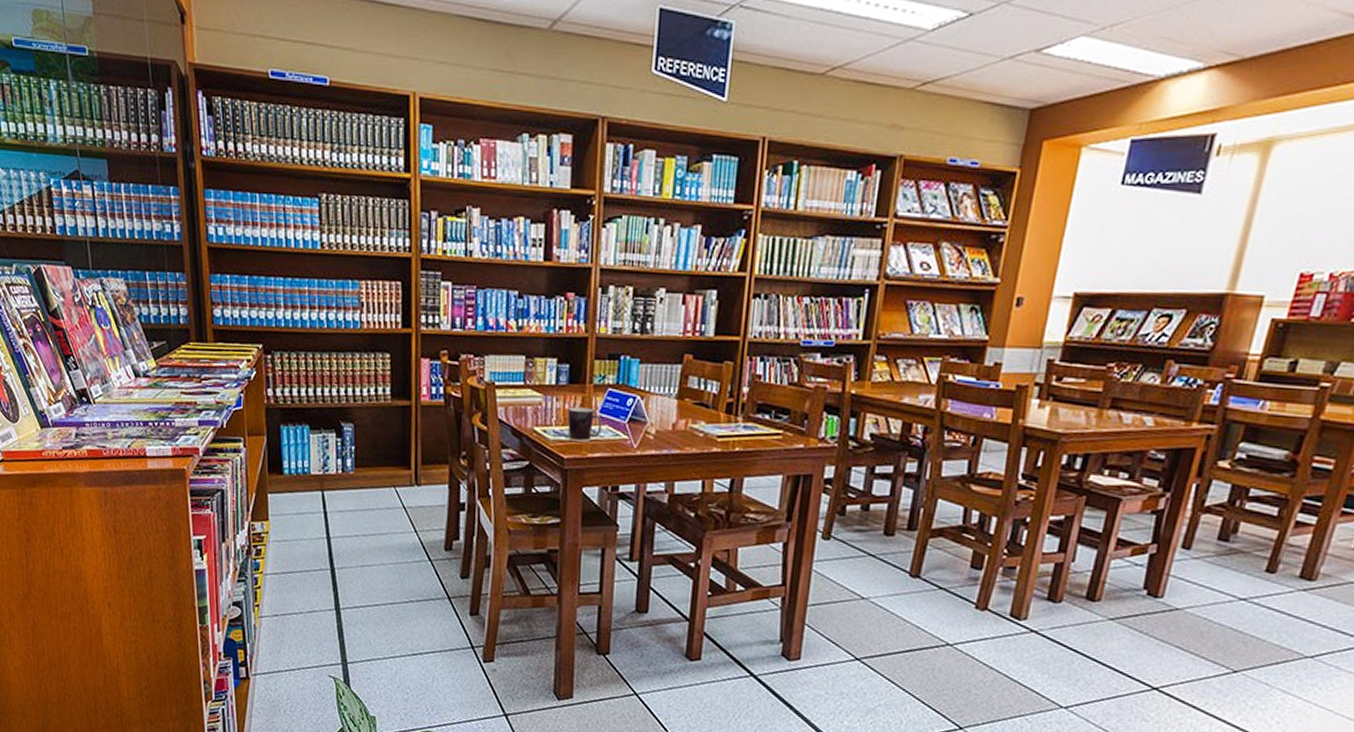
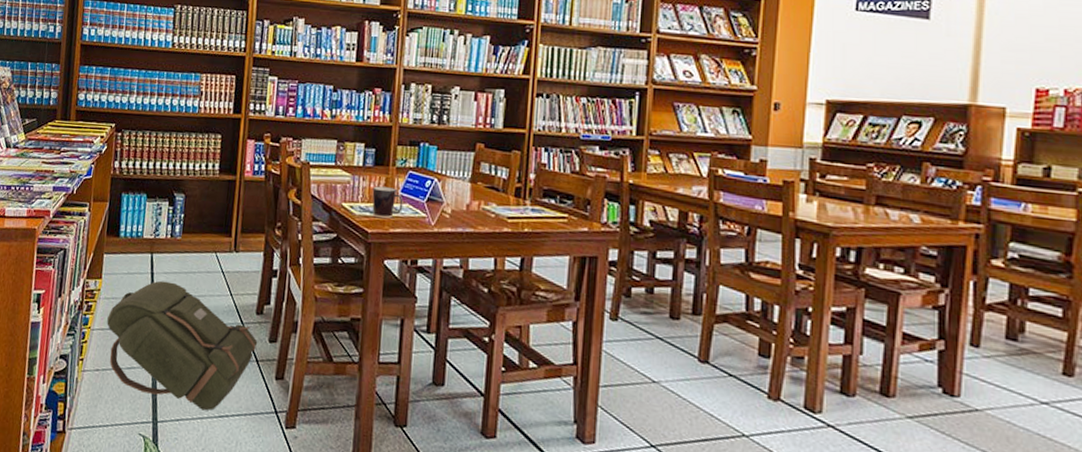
backpack: none [280,520,449,650] -> present [107,280,258,411]

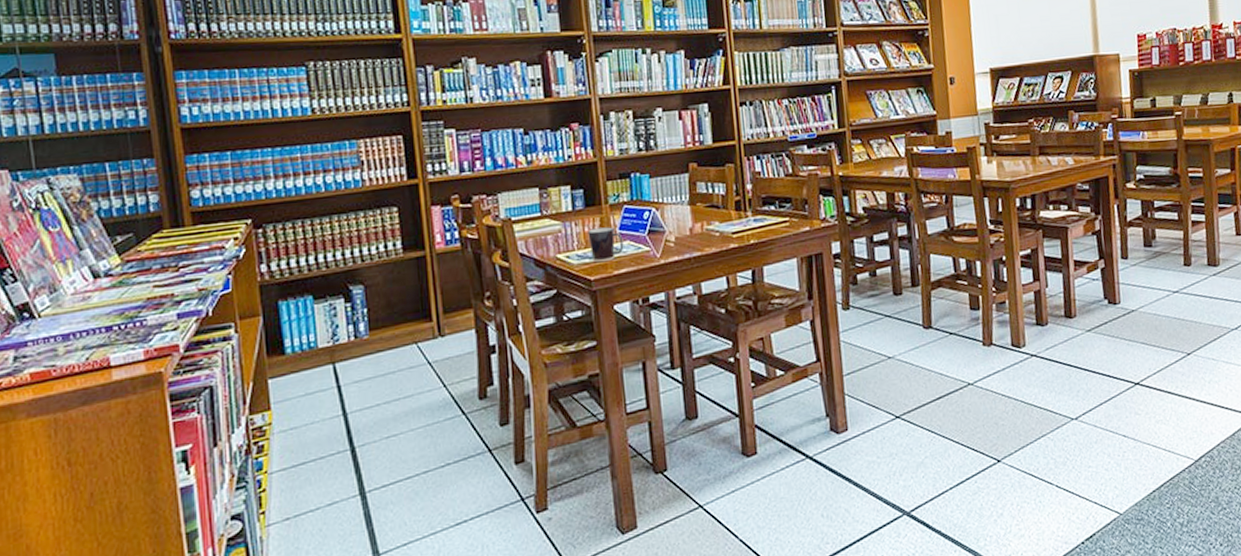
backpack: present [107,280,258,411] -> none [289,390,487,527]

